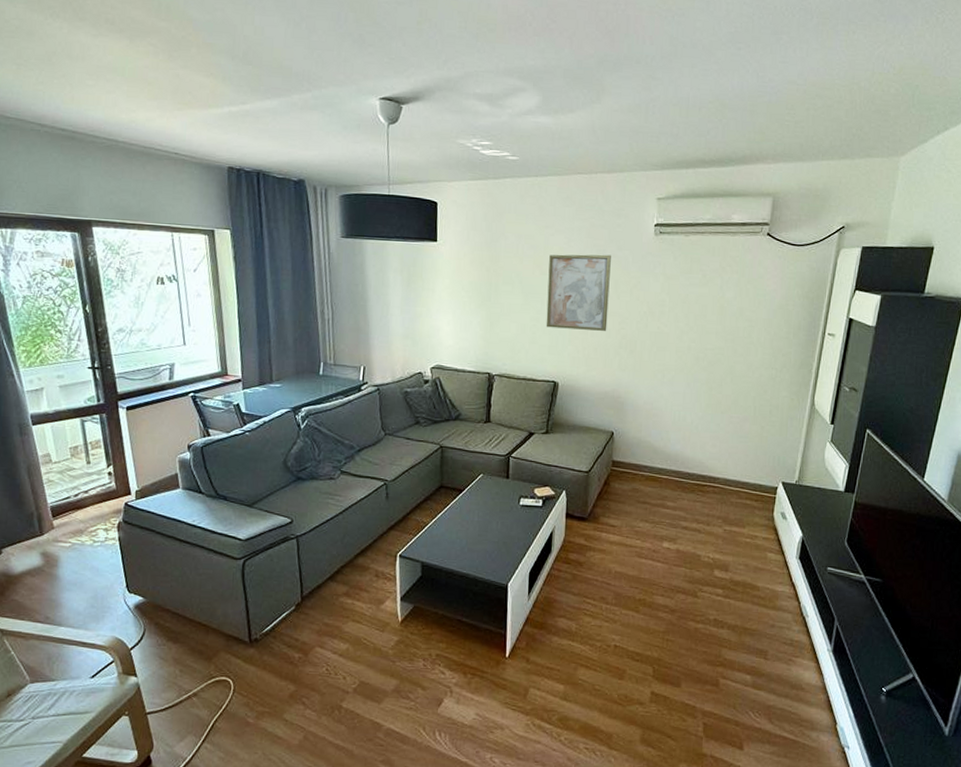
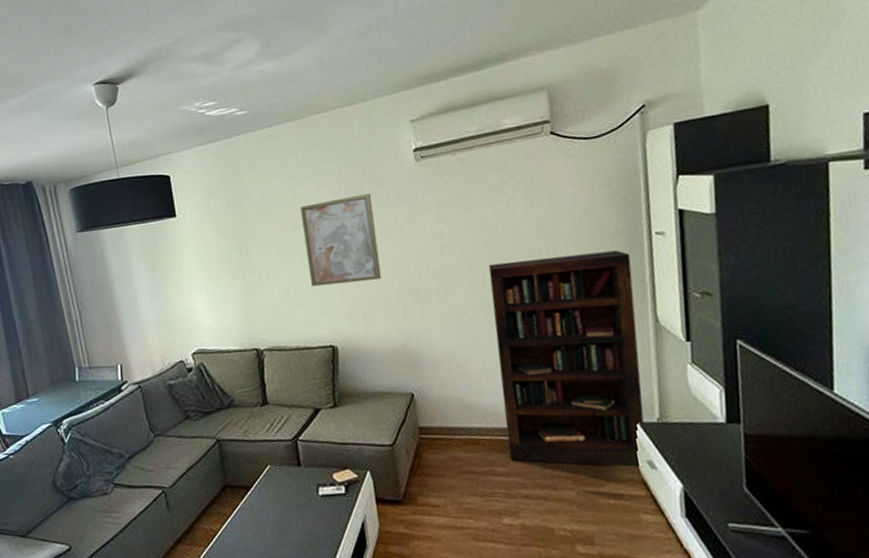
bookcase: none [680,335,805,517] -> present [488,250,645,468]

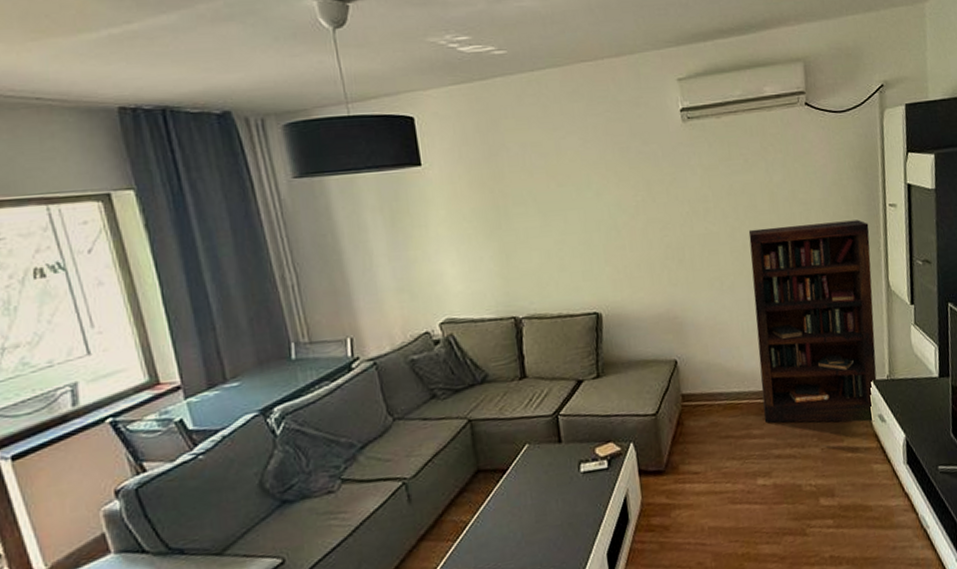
wall art: present [300,193,382,287] -> none [564,151,648,250]

